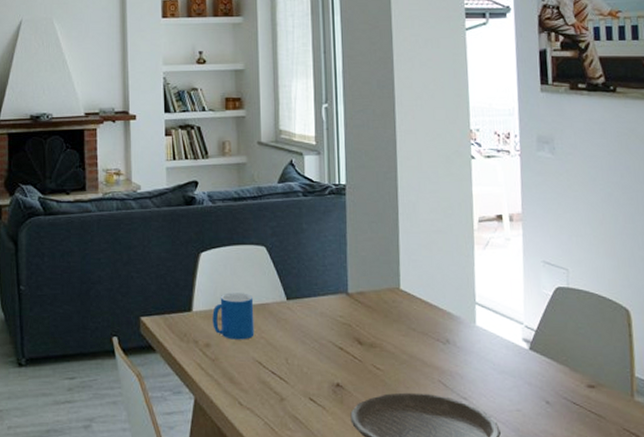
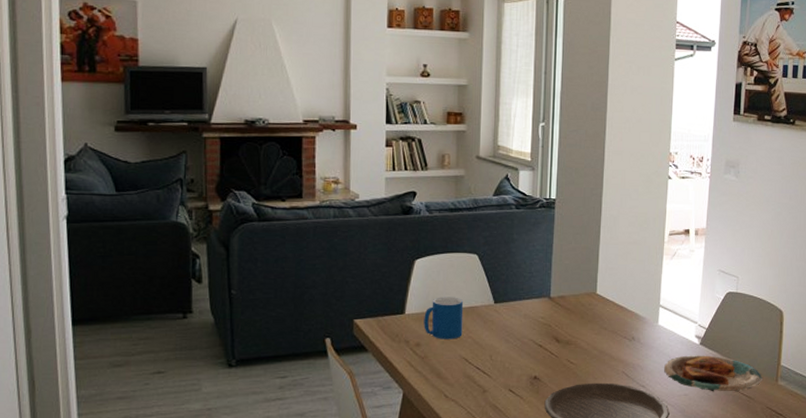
plate: none [488,362,615,409] -> present [664,355,763,392]

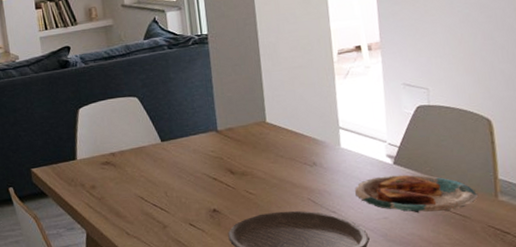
mug: present [424,297,464,339] -> none [95,139,135,181]

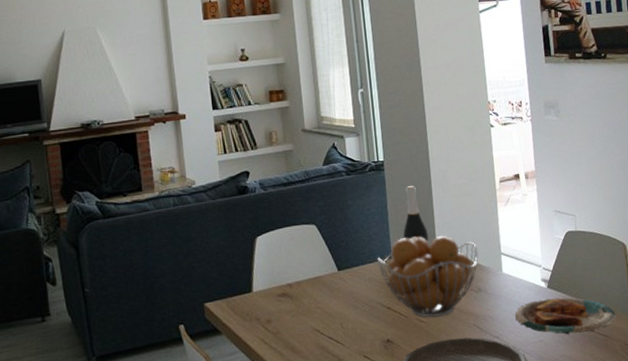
fruit basket: none [201,108,314,190] -> present [377,235,479,318]
wine bottle: none [229,59,259,118] -> present [402,186,430,245]

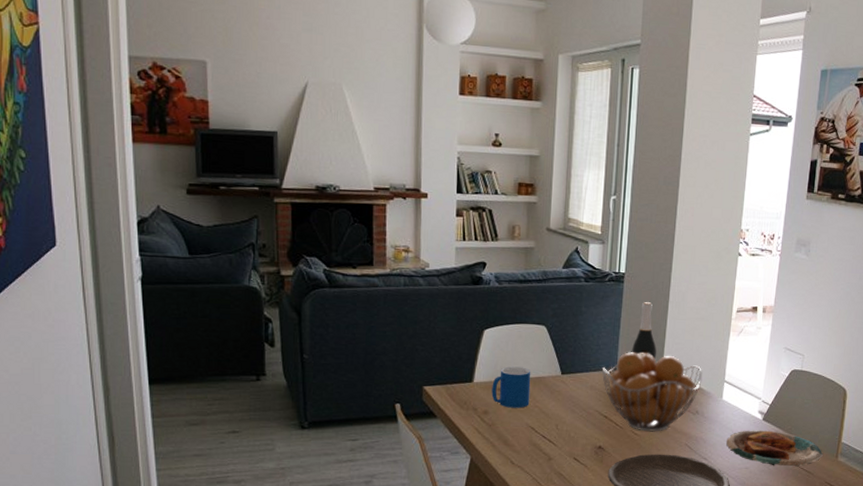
mug: none [271,269,311,313] -> present [491,366,531,408]

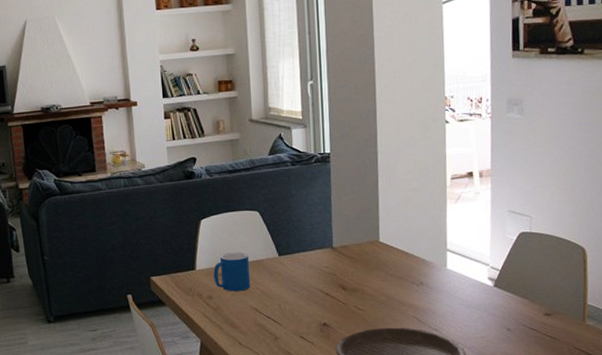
fruit basket: present [601,352,703,432] -> none [318,228,423,306]
wine bottle: present [631,302,657,363] -> none [345,179,373,237]
plate: present [726,430,824,467] -> none [457,297,568,334]

